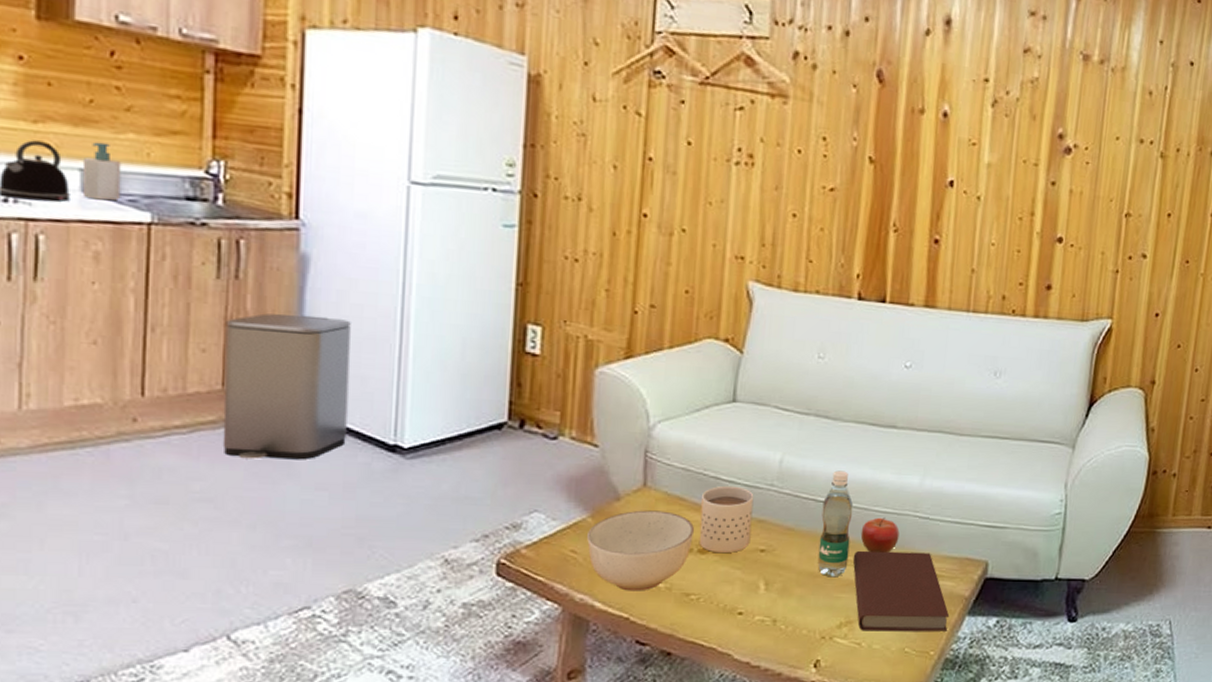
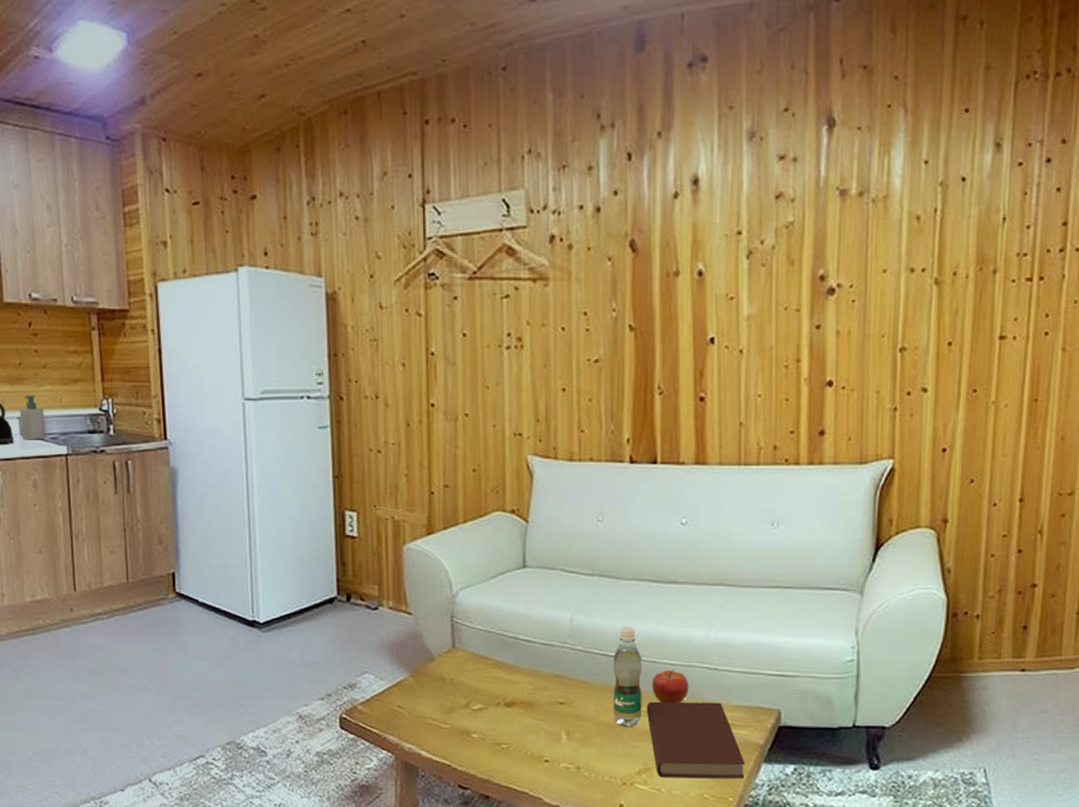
pedal bin: present [222,313,351,460] -> none [124,518,217,637]
bowl: present [587,510,695,591] -> none [410,669,500,741]
mug: present [699,485,754,554] -> none [504,644,550,707]

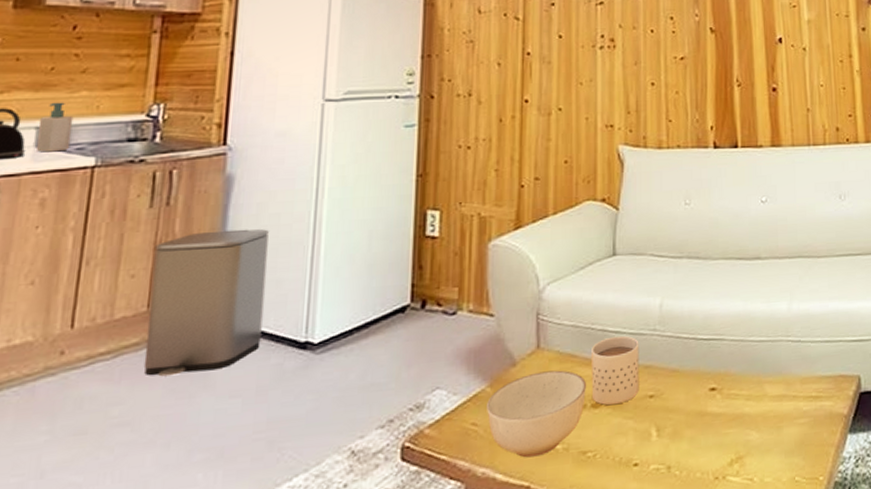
pedal bin: none [124,518,217,637] -> present [143,229,269,377]
bowl: none [410,669,500,741] -> present [487,370,587,458]
mug: none [504,644,550,707] -> present [591,335,639,406]
bottle: present [613,626,643,727] -> none [702,306,732,414]
book: present [646,701,746,778] -> none [736,375,833,465]
fruit: present [651,669,689,703] -> none [740,346,776,383]

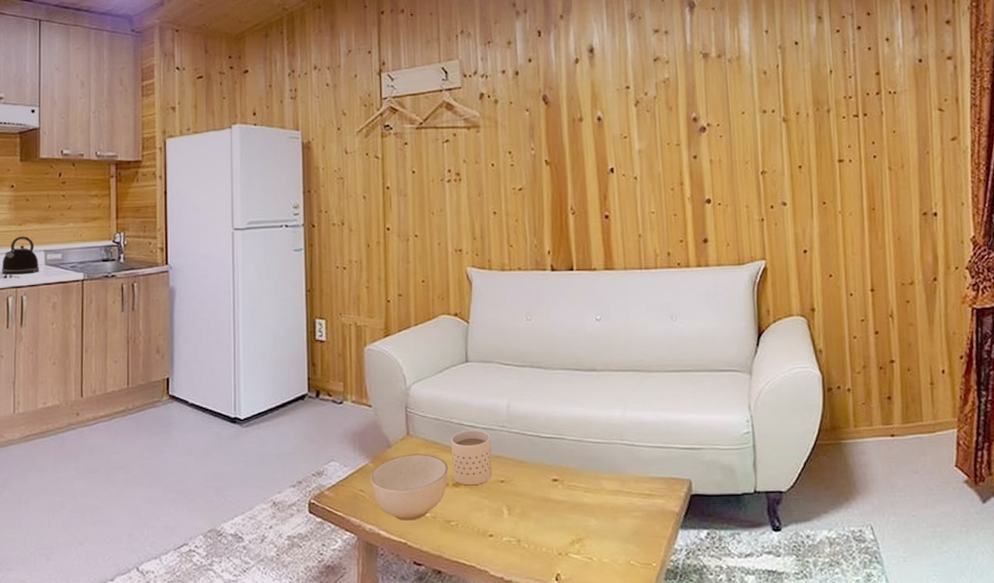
soap bottle: present [37,102,74,153] -> none [45,232,67,269]
pedal bin: present [143,229,269,377] -> none [128,330,204,436]

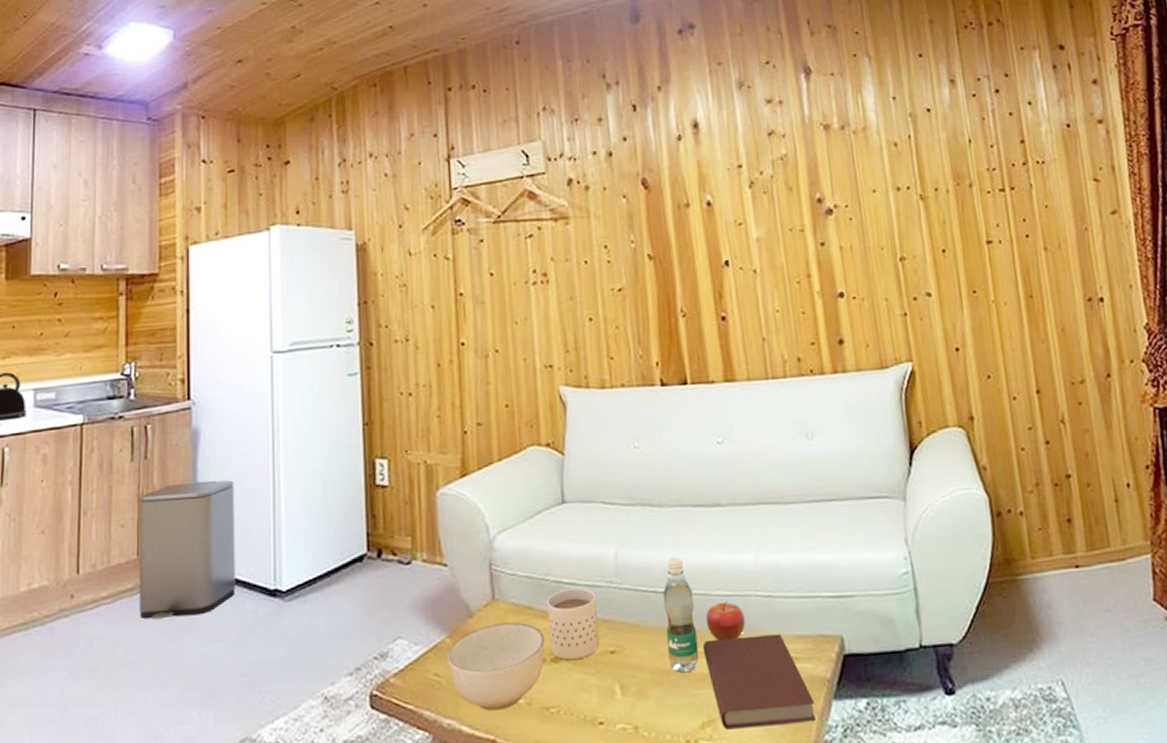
pedal bin: none [128,330,204,436] -> present [138,480,236,620]
bottle: none [545,410,572,501] -> present [663,557,699,673]
book: none [575,475,666,547] -> present [702,634,817,730]
fruit: none [579,447,611,477] -> present [705,601,745,640]

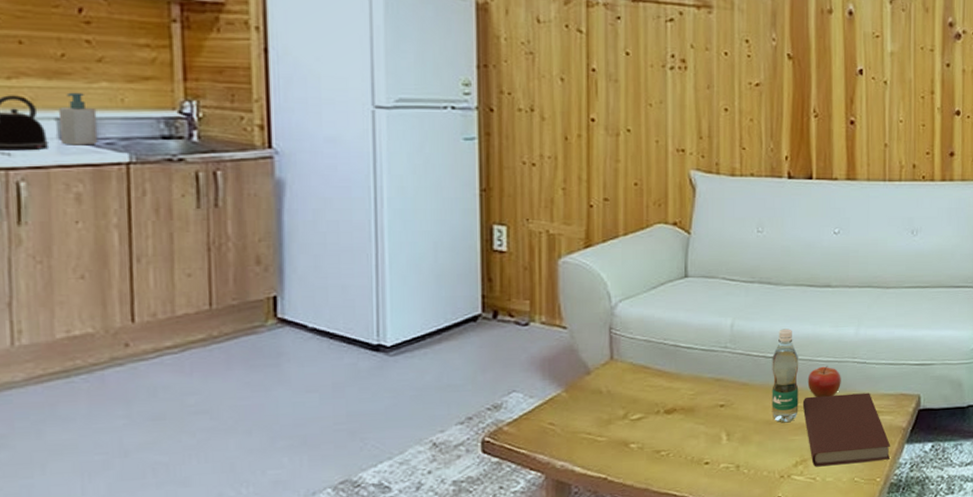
soap bottle: none [35,365,62,412] -> present [58,92,99,146]
pedal bin: present [138,480,236,620] -> none [208,234,332,371]
bowl: present [447,622,546,711] -> none [563,379,660,454]
mug: present [547,587,599,661] -> none [664,351,711,412]

